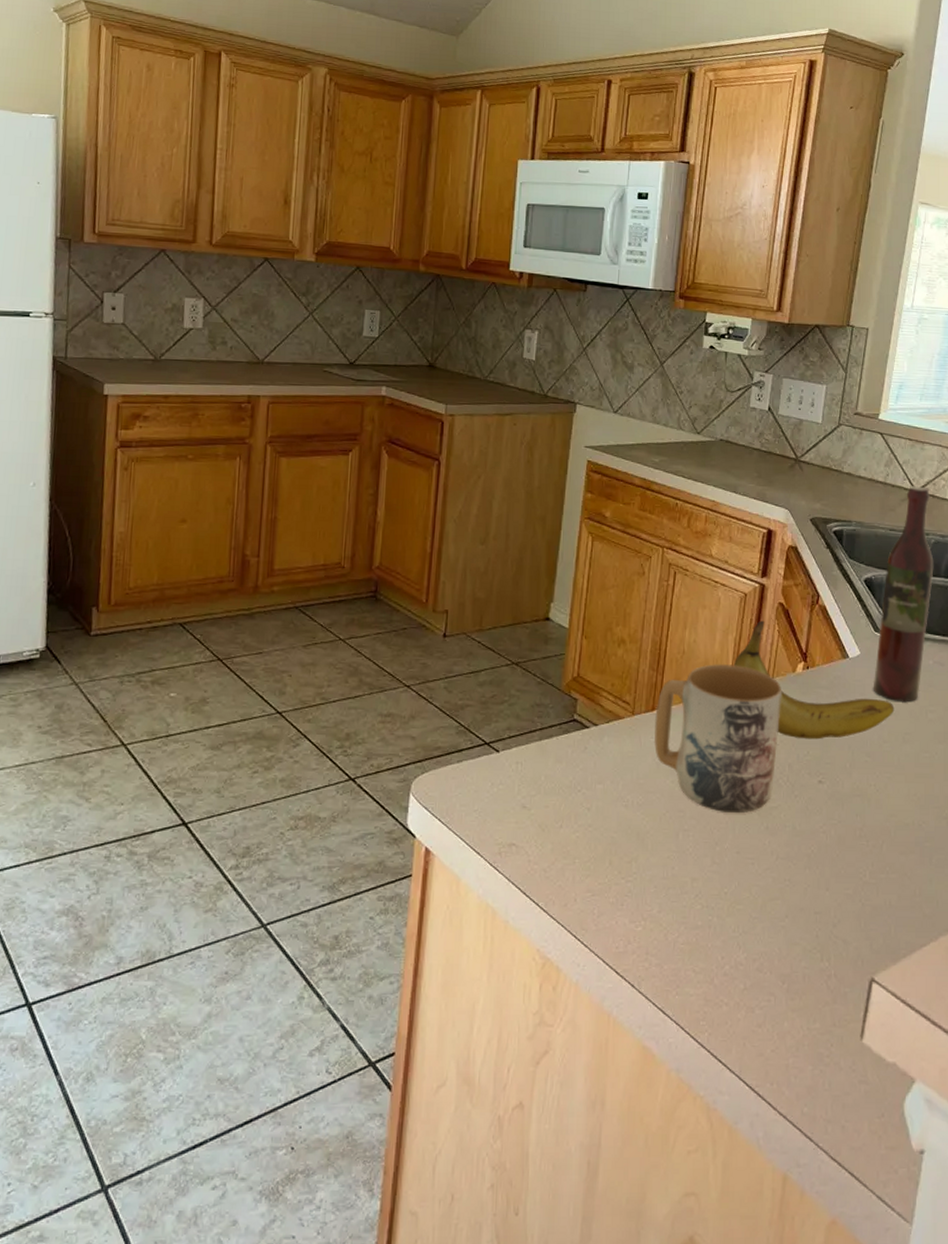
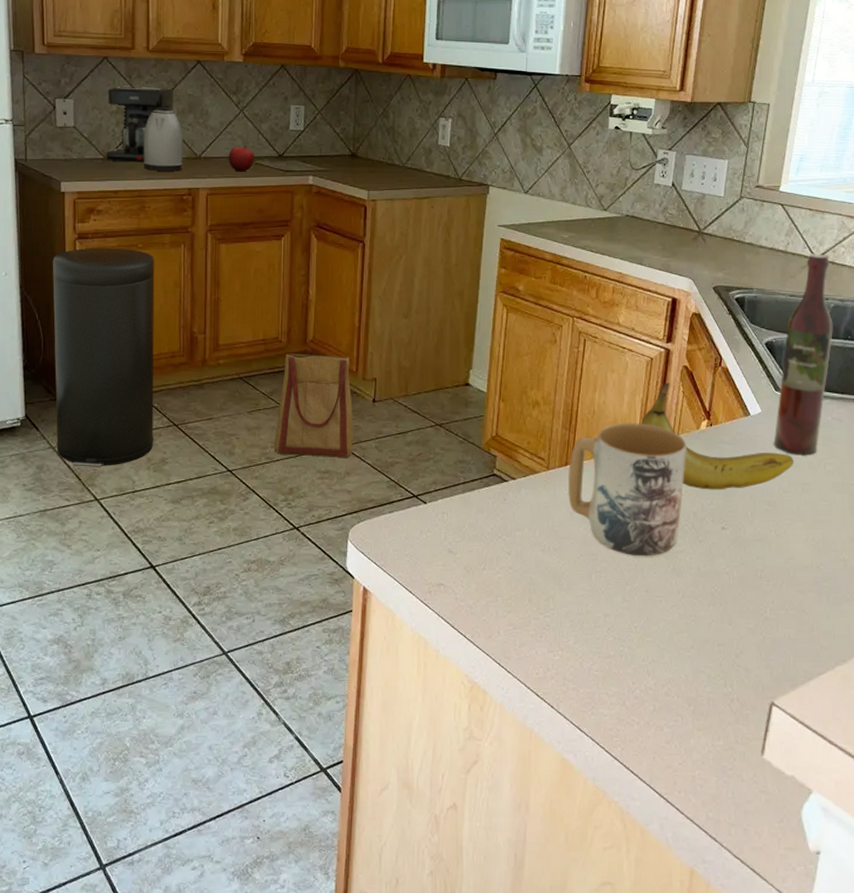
pedal bin: none [80,457,206,707] -> present [52,247,155,467]
coffee maker: none [157,281,237,366] -> present [106,86,174,163]
kettle: none [198,307,245,376] -> present [143,108,183,171]
fruit: none [294,351,324,380] -> present [228,145,255,172]
shopping bag: none [330,580,422,699] -> present [273,353,355,457]

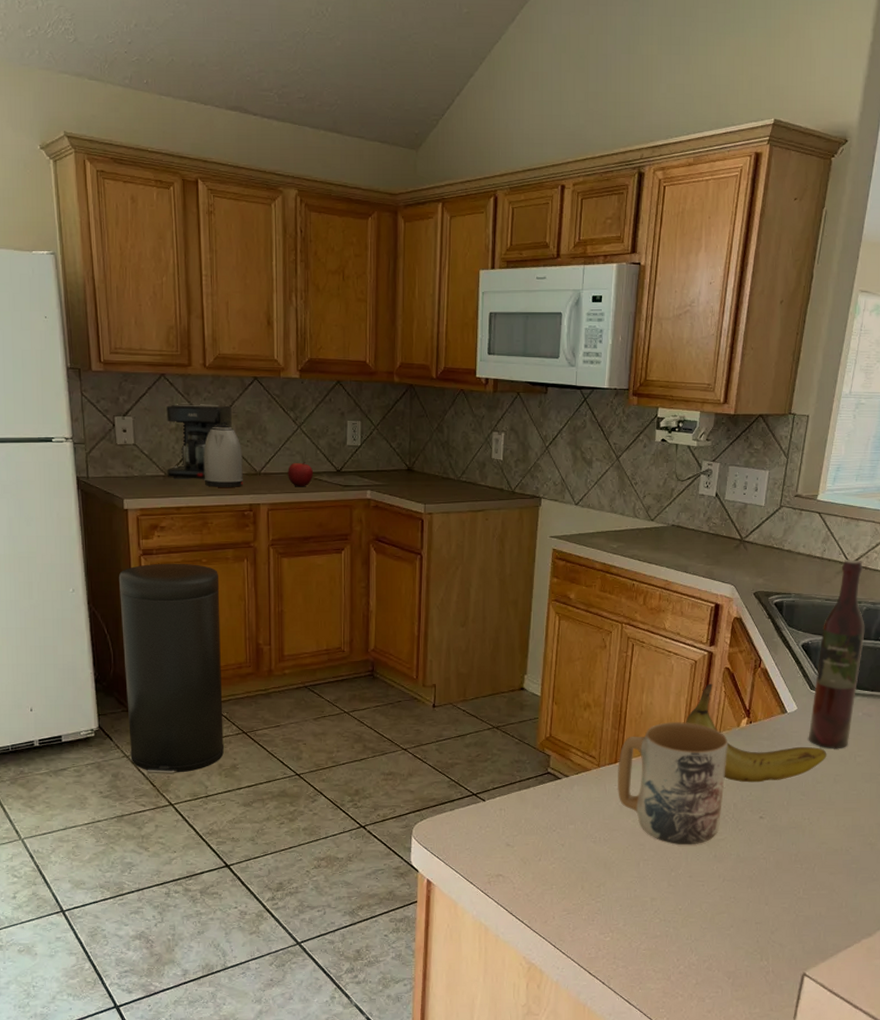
shopping bag: present [273,353,355,457] -> none [339,662,416,760]

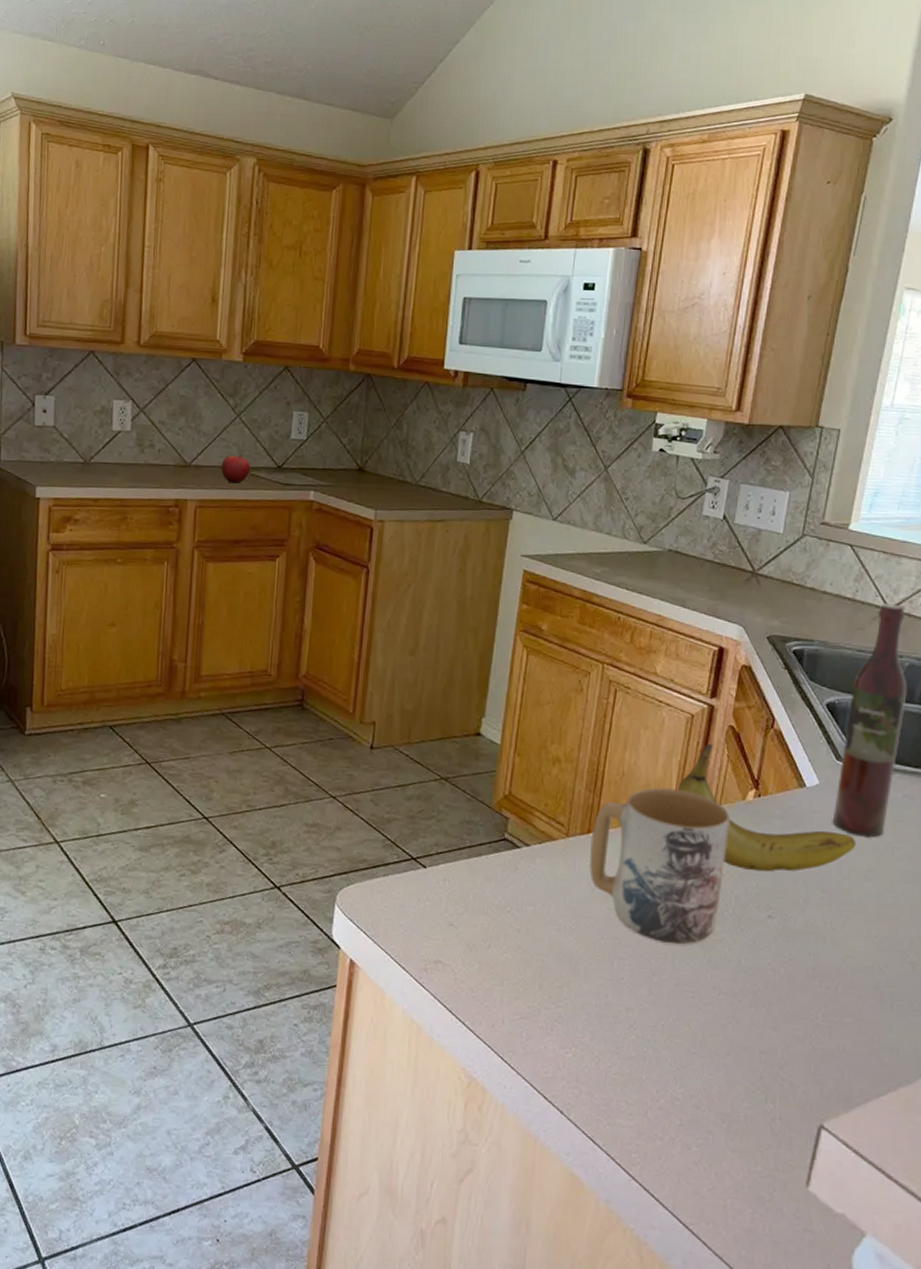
pedal bin: present [118,563,225,774] -> none [16,560,135,806]
coffee maker: present [167,403,233,479] -> none [86,383,165,469]
kettle: present [203,425,243,487] -> none [127,409,173,480]

